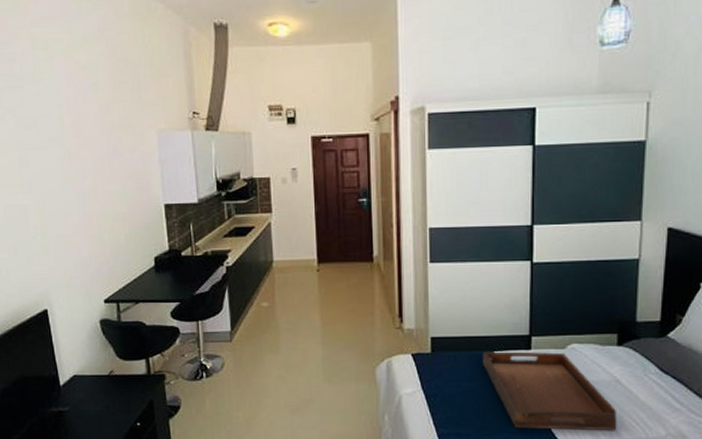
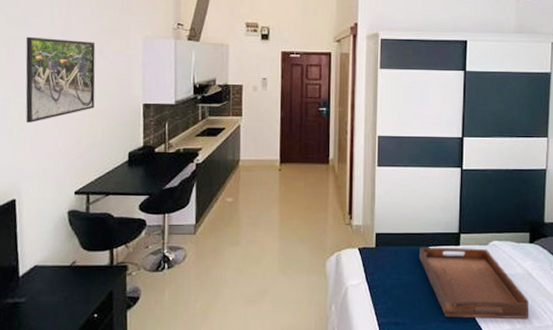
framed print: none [37,138,114,230] -> present [25,36,96,123]

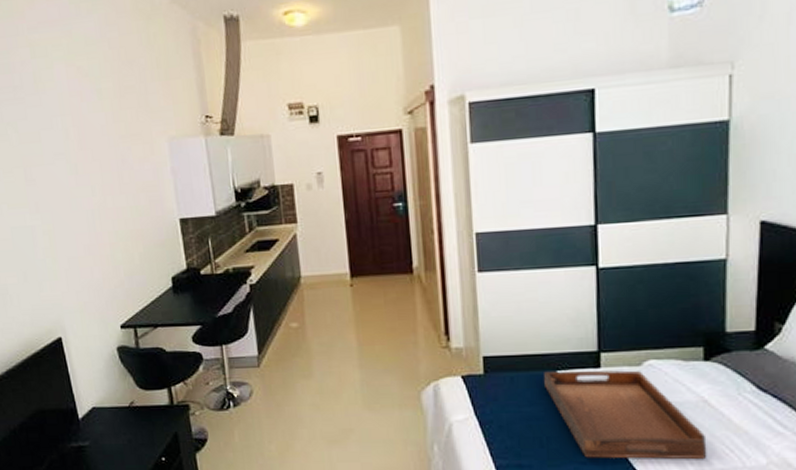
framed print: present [25,36,96,123] -> none [42,151,127,252]

